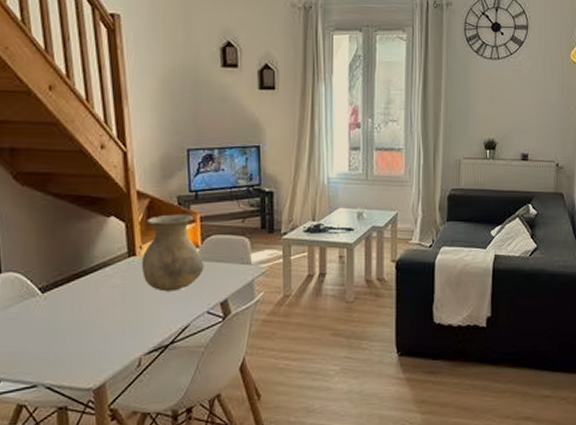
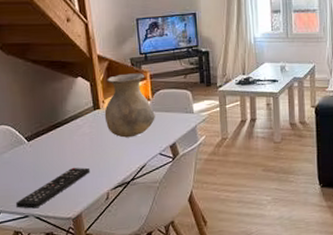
remote control: none [22,326,120,377] -> present [16,167,91,209]

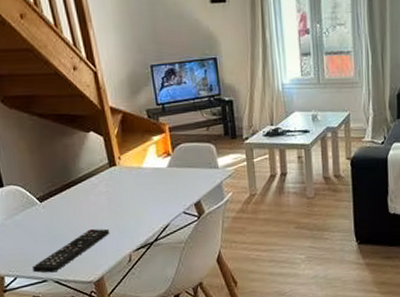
vase: present [104,73,155,138] -> none [121,126,177,196]

